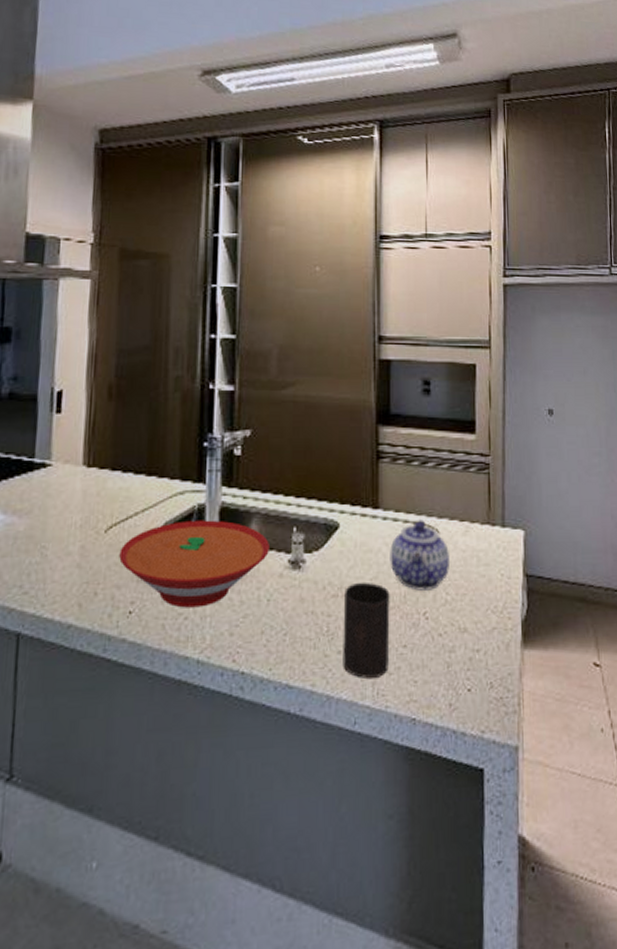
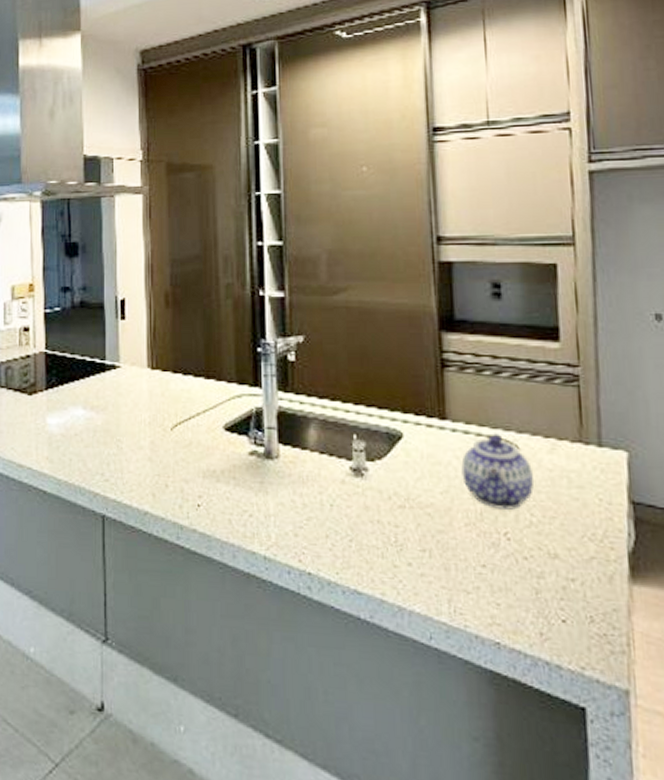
bowl: present [119,520,269,608] -> none [185,422,329,507]
cup: present [343,582,390,680] -> none [412,494,466,596]

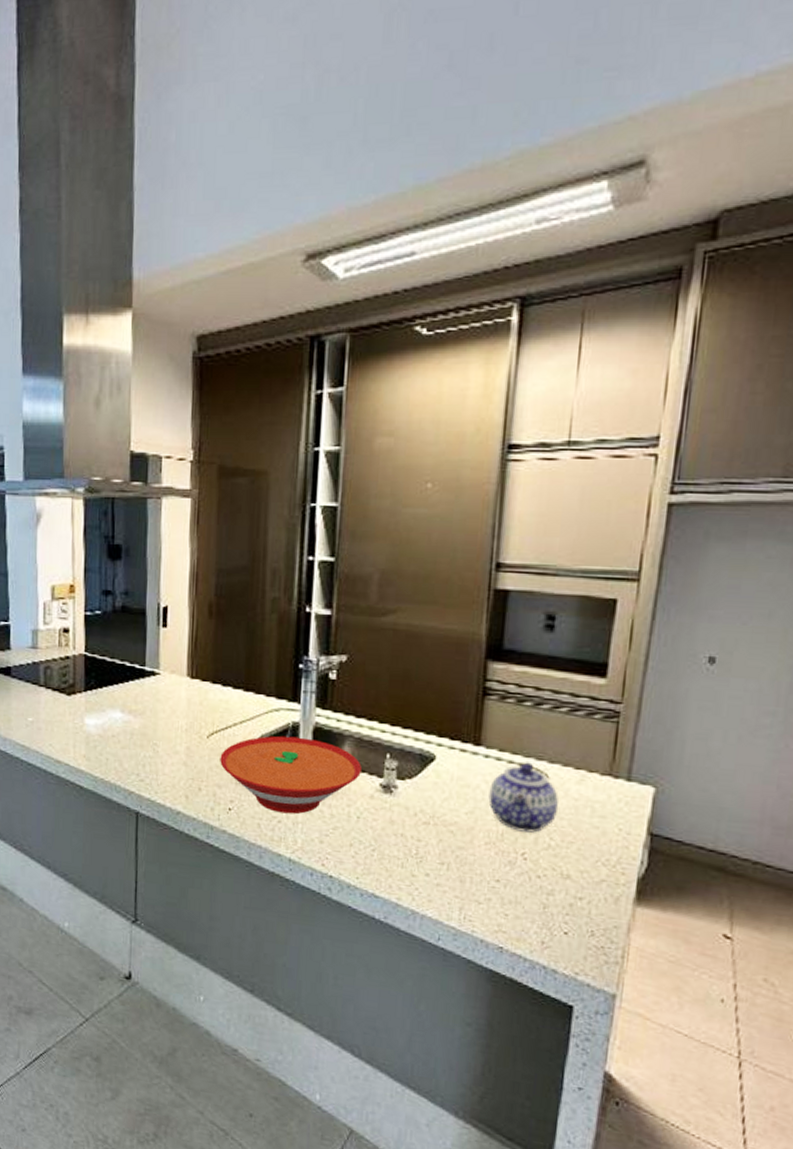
bowl: none [185,422,329,507] -> present [220,736,362,814]

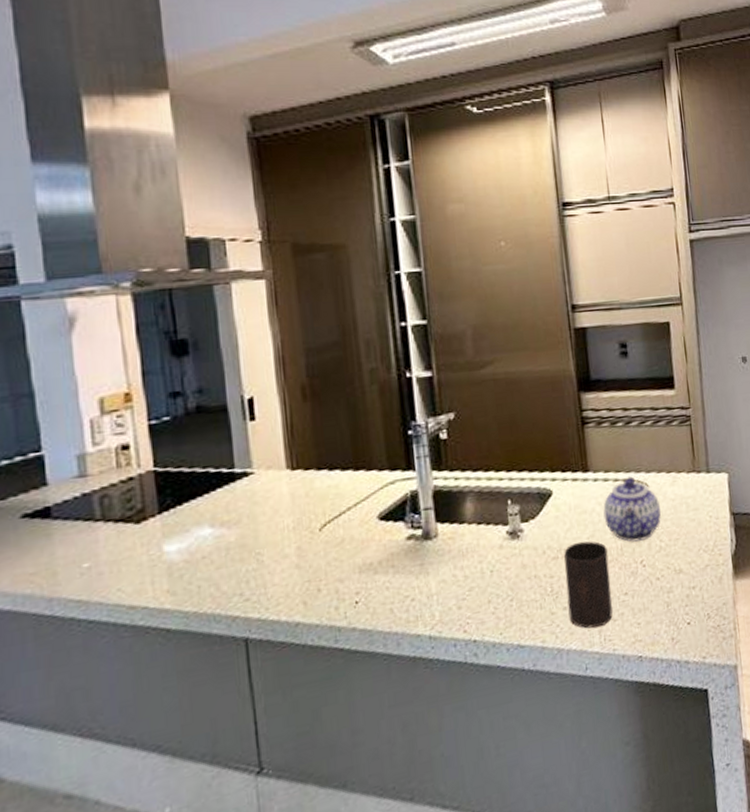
bowl: present [220,736,362,814] -> none [337,503,487,591]
cup: none [430,814,486,904] -> present [564,541,613,629]

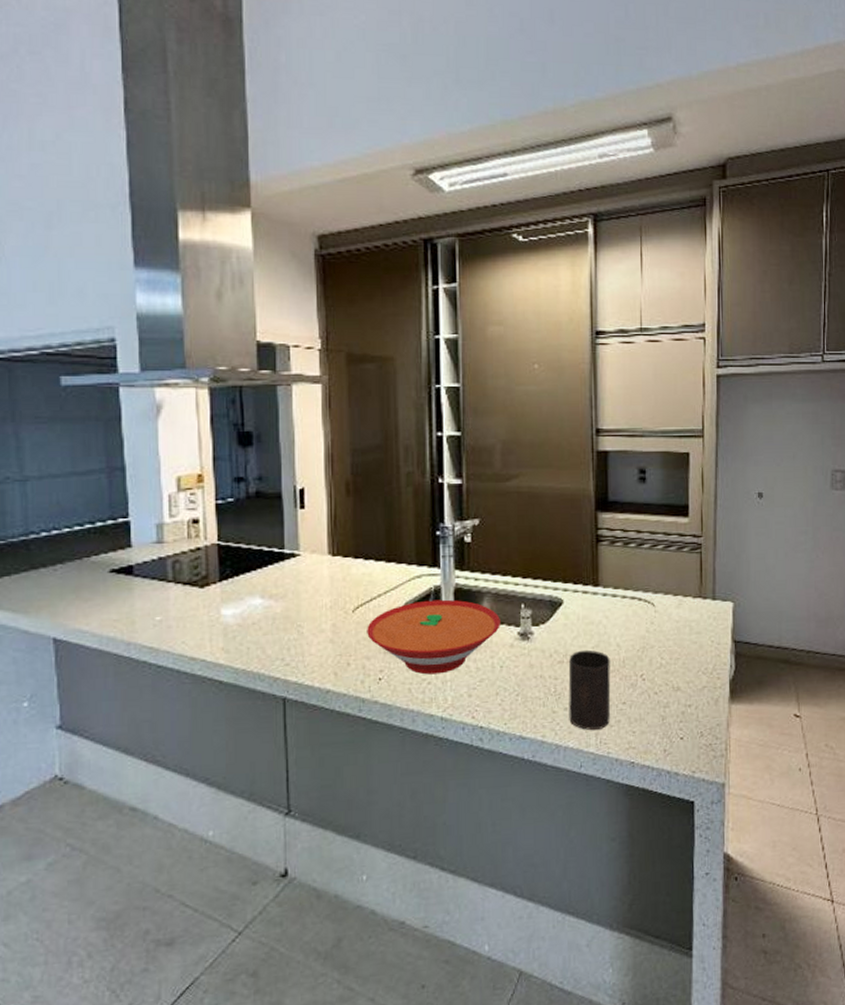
bowl: none [337,503,487,591] -> present [367,599,500,675]
teapot: present [603,476,661,542] -> none [609,595,664,656]

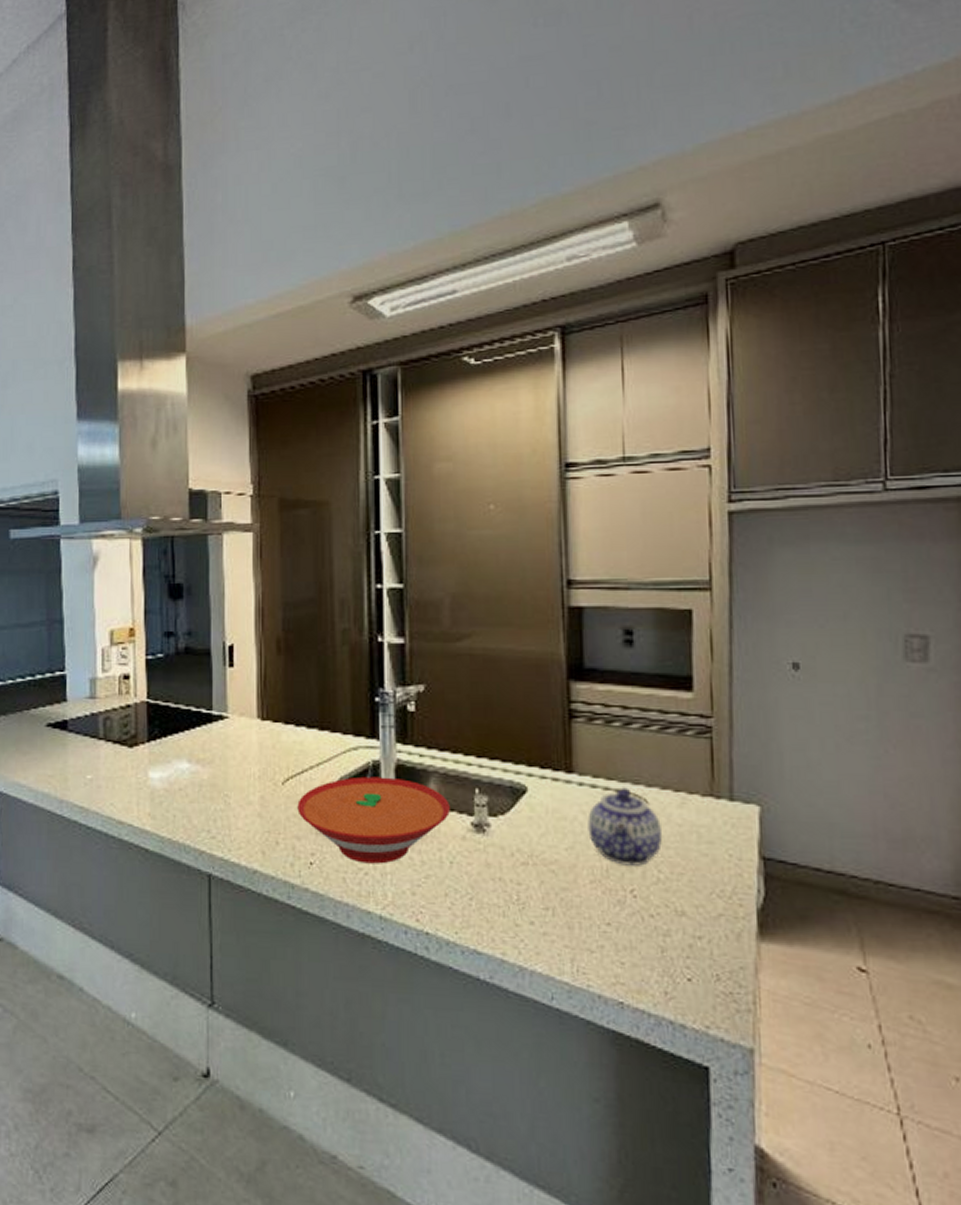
cup: present [568,649,611,731] -> none [535,851,590,955]
teapot: none [609,595,664,656] -> present [587,787,662,866]

